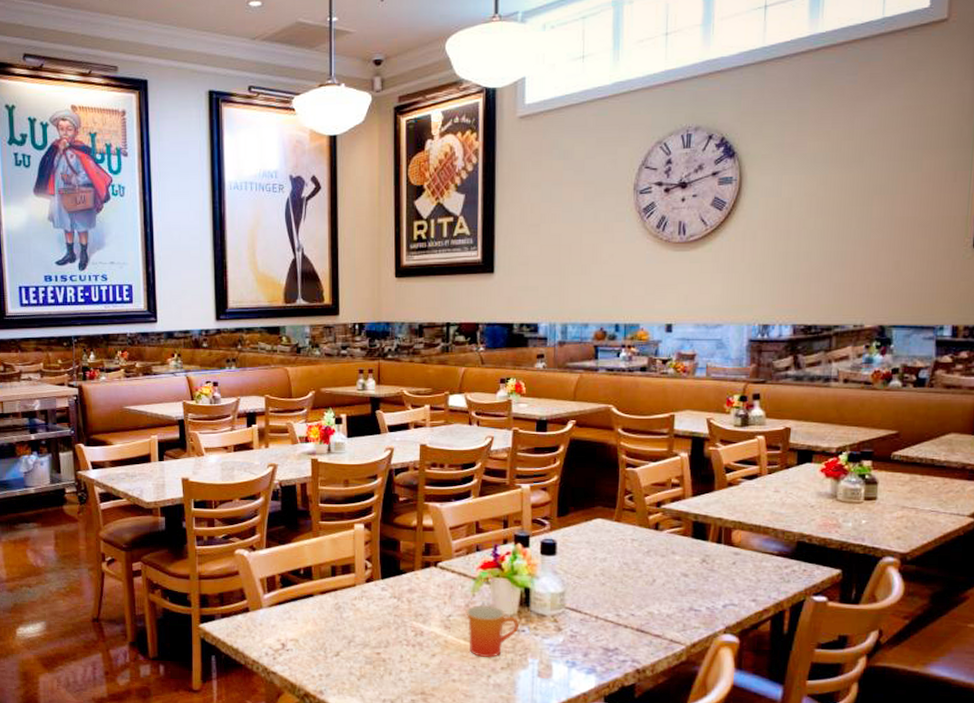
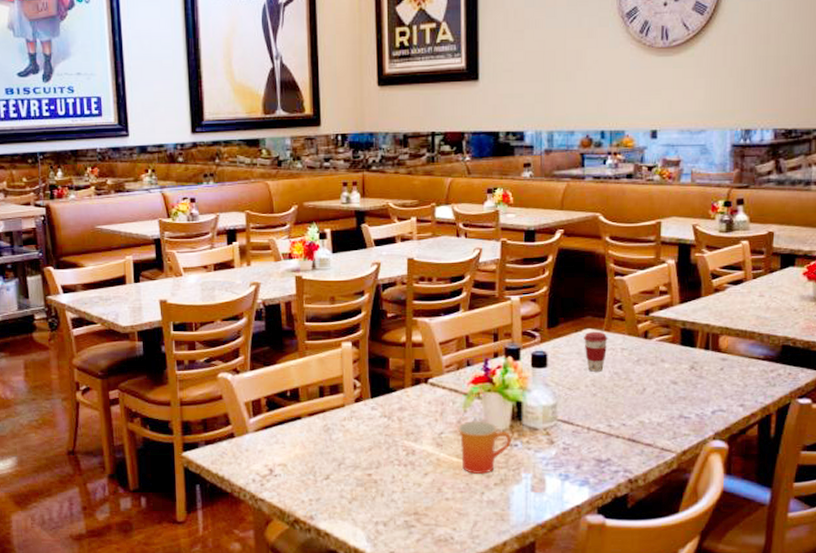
coffee cup: none [594,521,618,562] -> present [584,331,608,372]

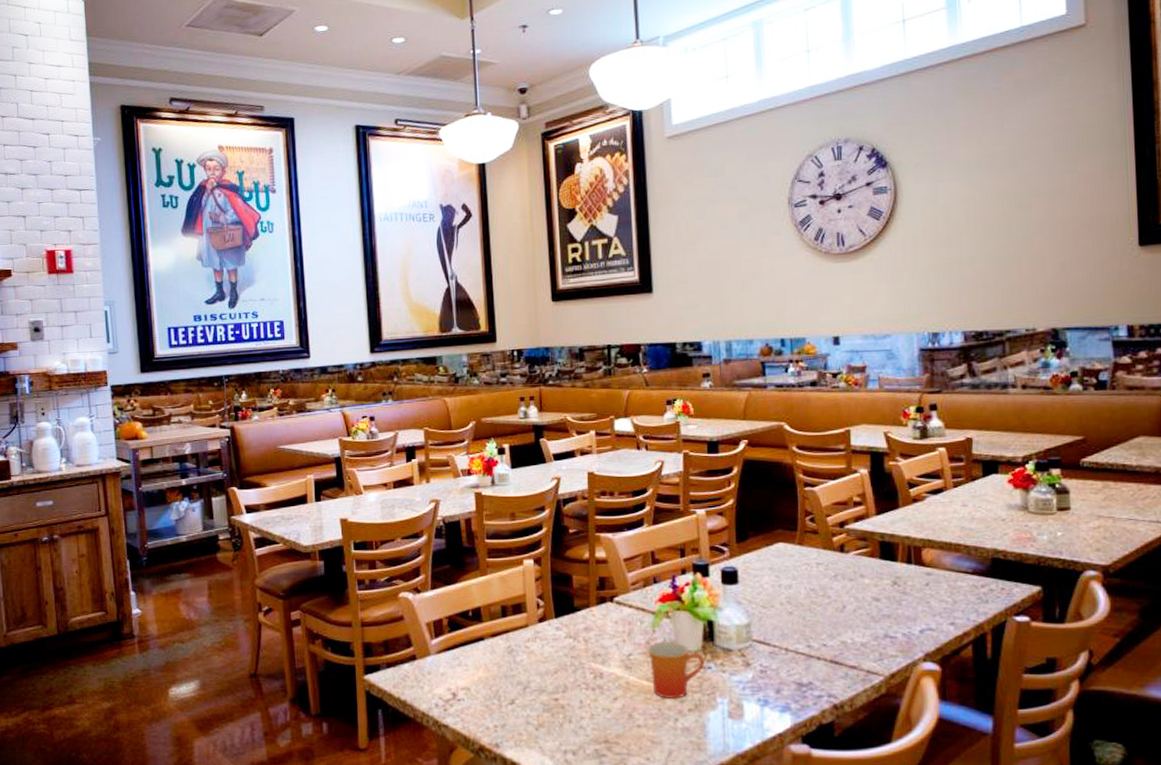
coffee cup: present [584,331,608,372] -> none [776,545,802,588]

